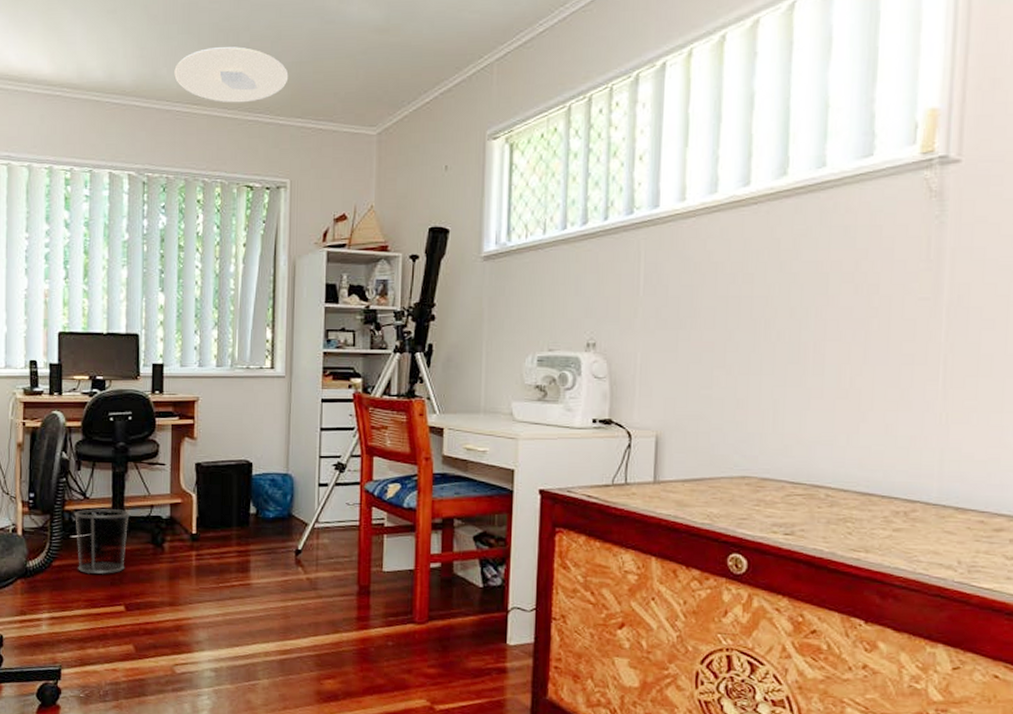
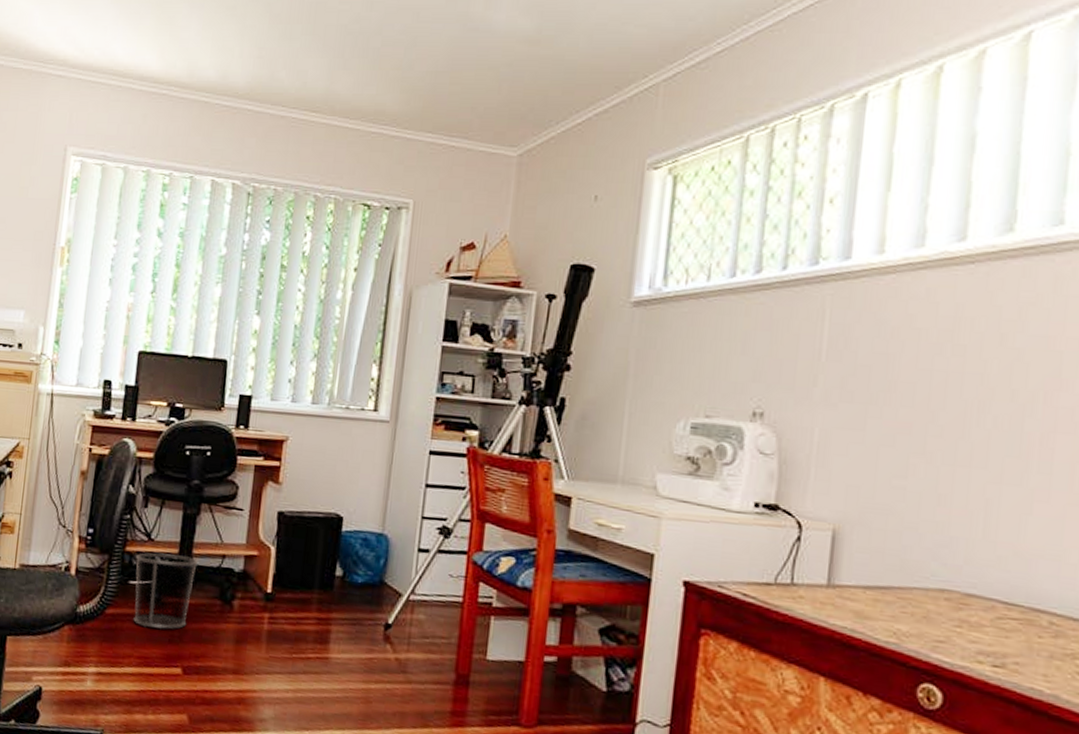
ceiling light: present [174,47,289,103] -> none [293,51,422,113]

